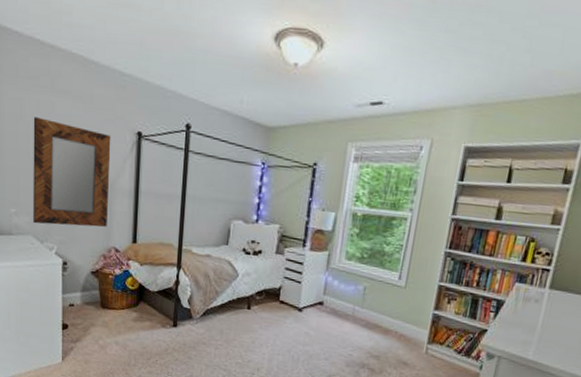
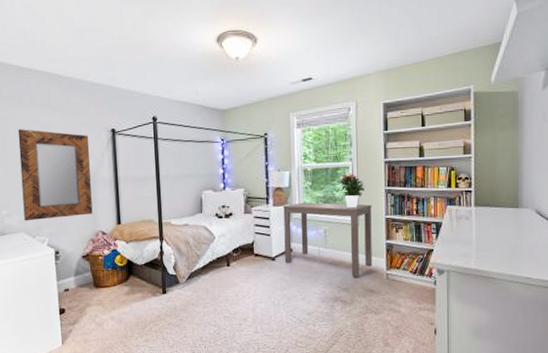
desk: none [313,251,426,346] -> present [283,202,372,277]
potted flower: none [390,226,423,267] -> present [338,174,366,207]

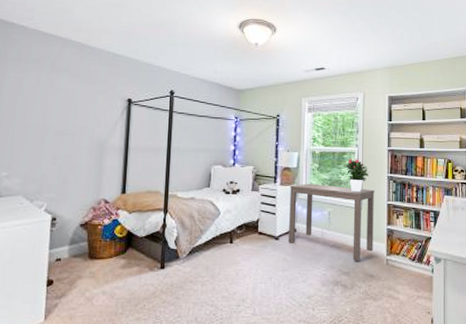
home mirror: present [17,129,93,221] -> none [24,91,104,185]

